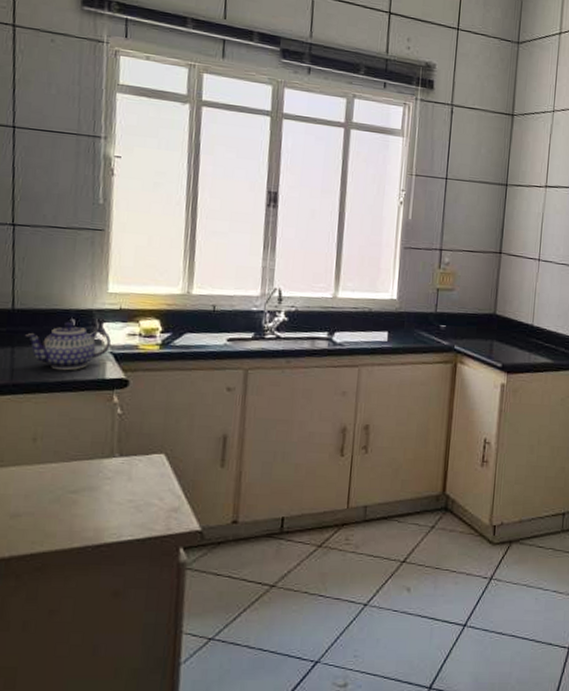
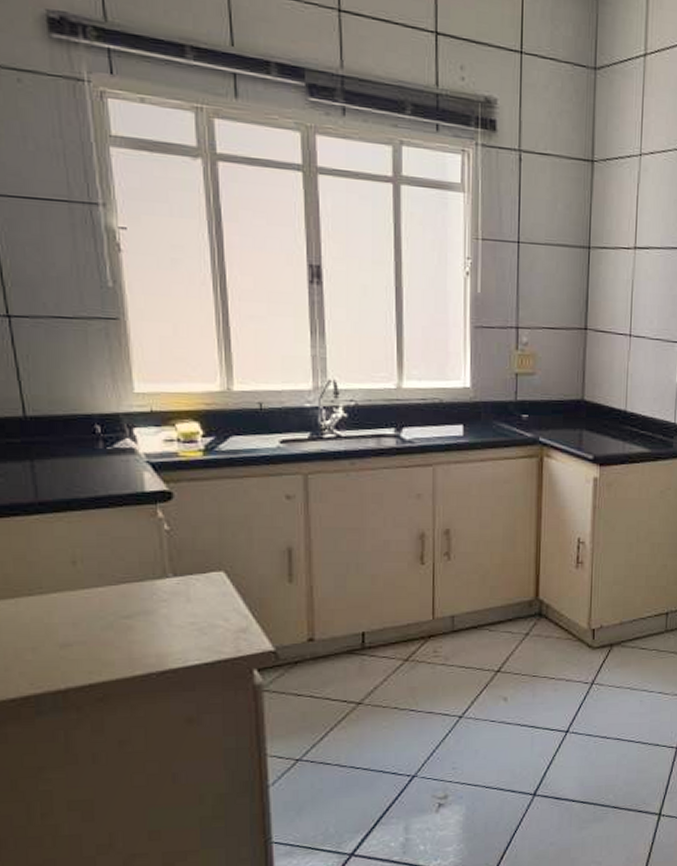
teapot: present [25,321,111,371] -> none [44,427,145,485]

